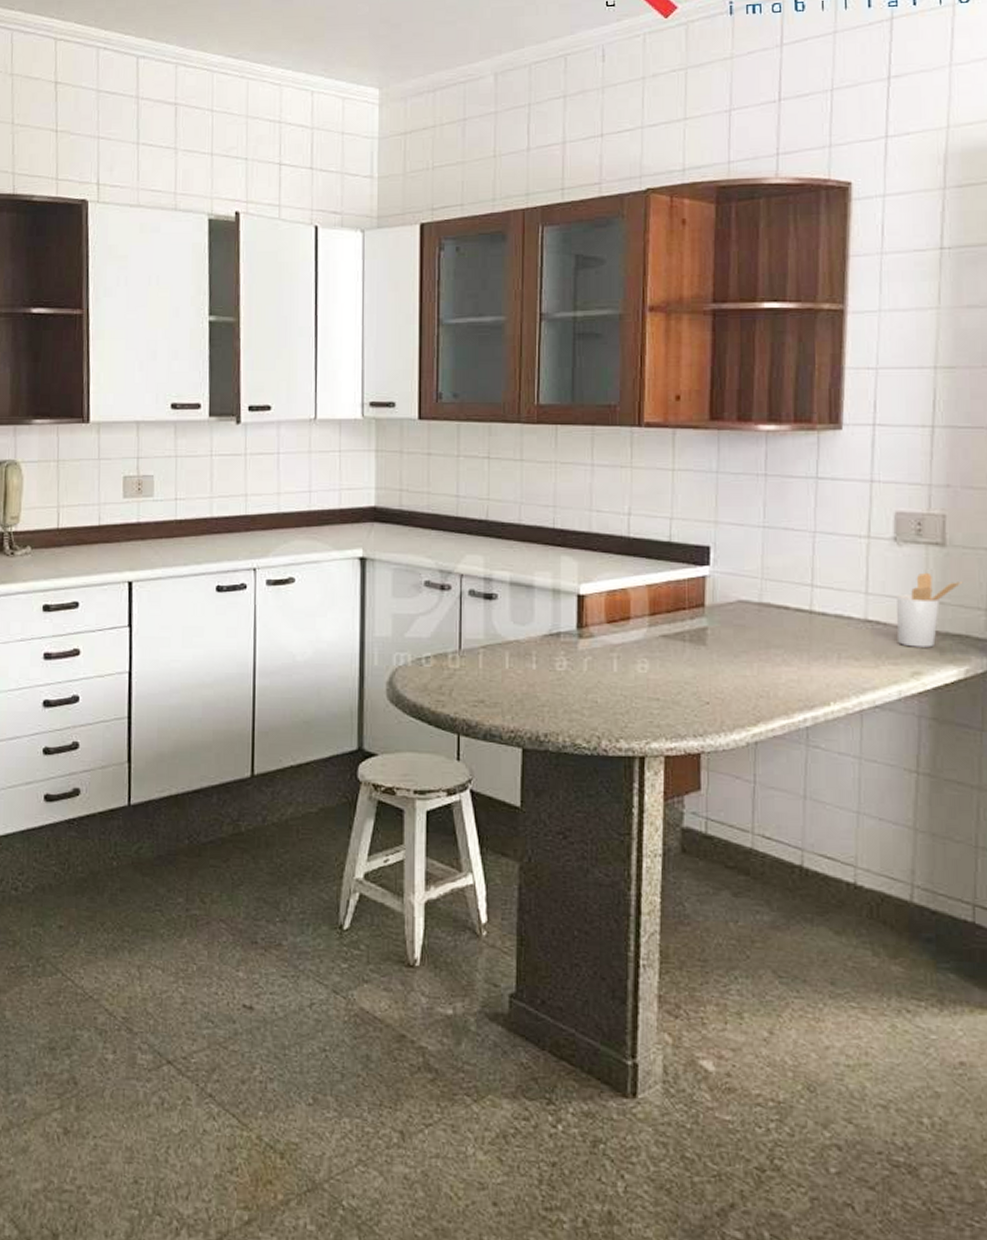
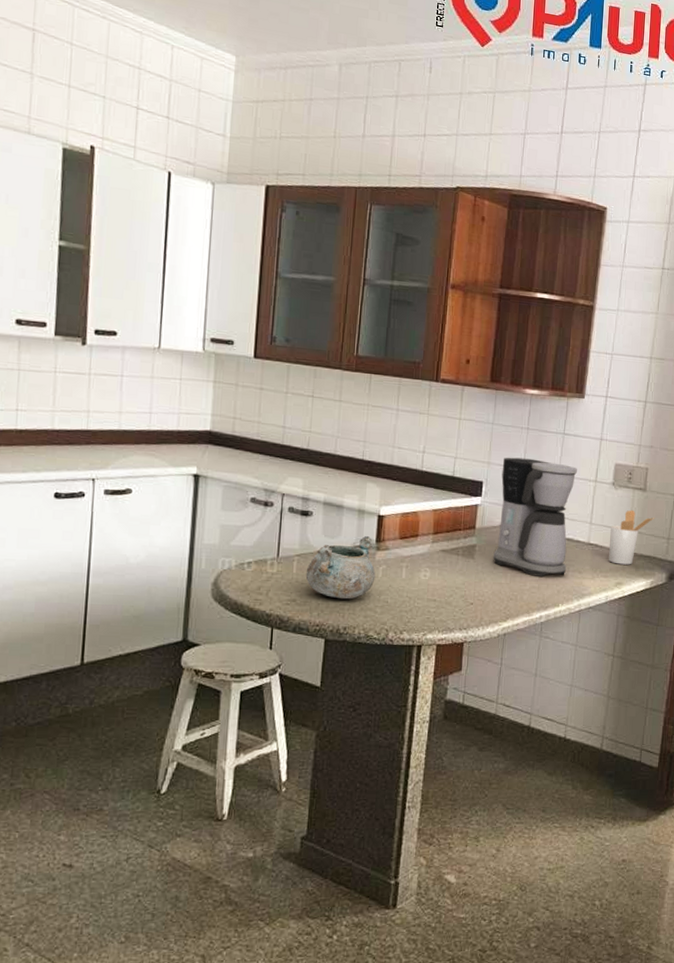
bowl: none [494,621,579,700] -> present [305,536,376,600]
coffee maker: none [732,513,840,668] -> present [493,457,577,578]

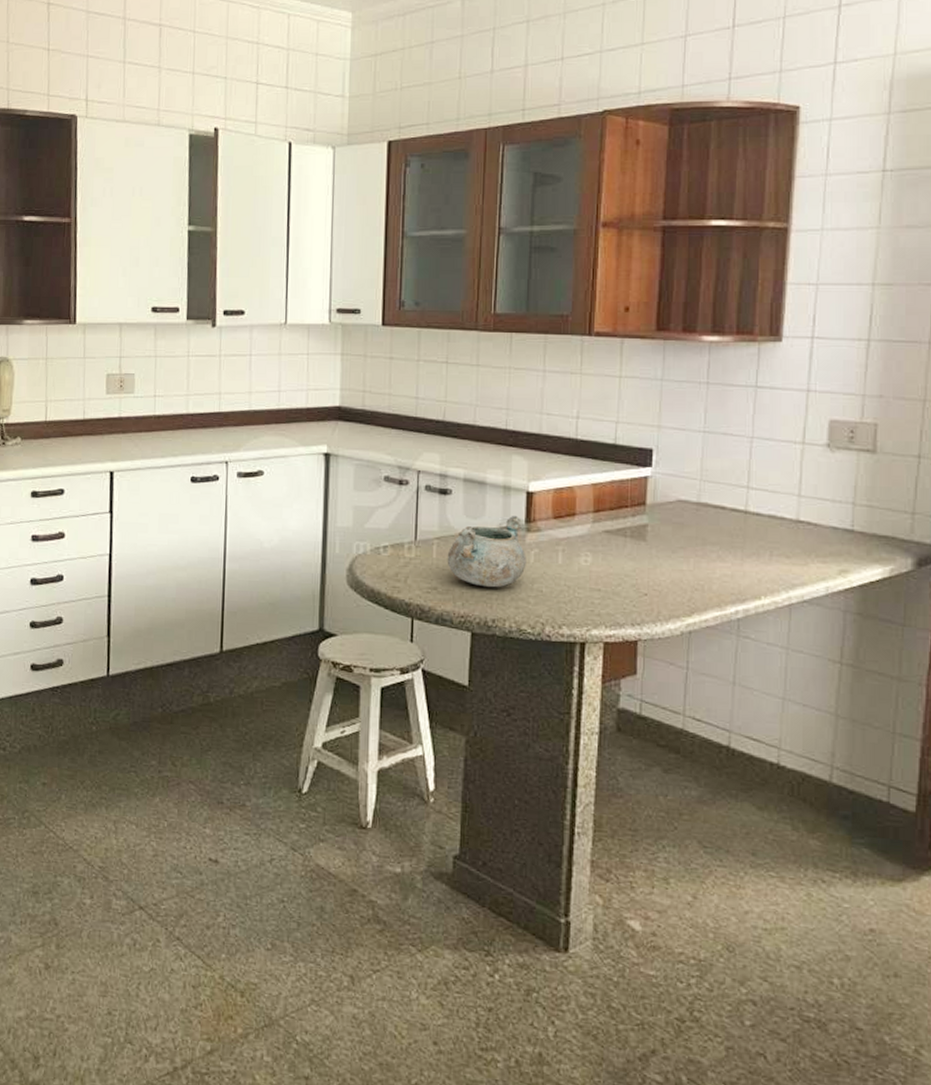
coffee maker: present [493,457,577,578] -> none [670,418,777,564]
utensil holder: present [608,509,655,565] -> none [826,477,892,548]

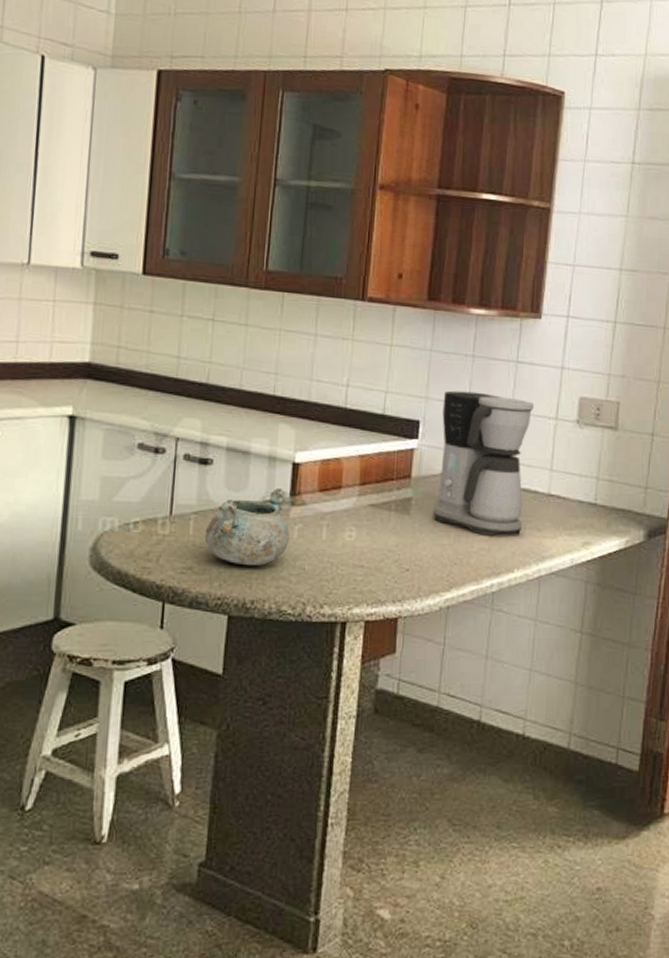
coffee maker: none [670,418,777,564] -> present [433,390,534,537]

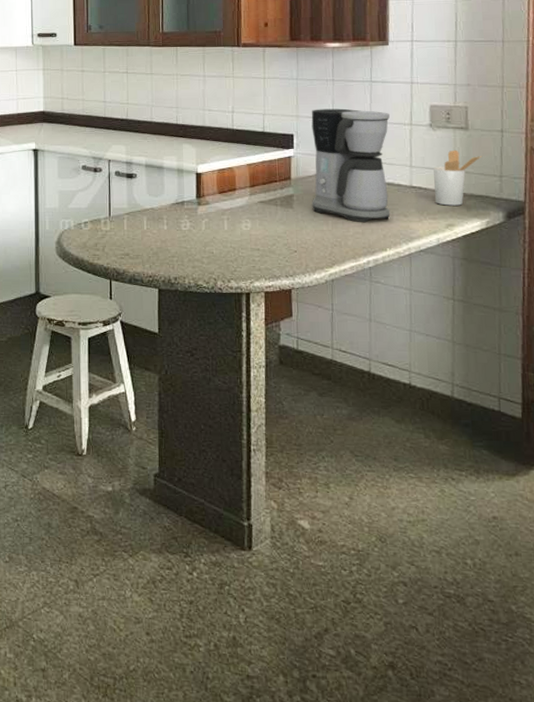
bowl: present [204,488,290,566] -> none [135,193,199,252]
utensil holder: none [573,453,630,520] -> present [433,149,483,206]

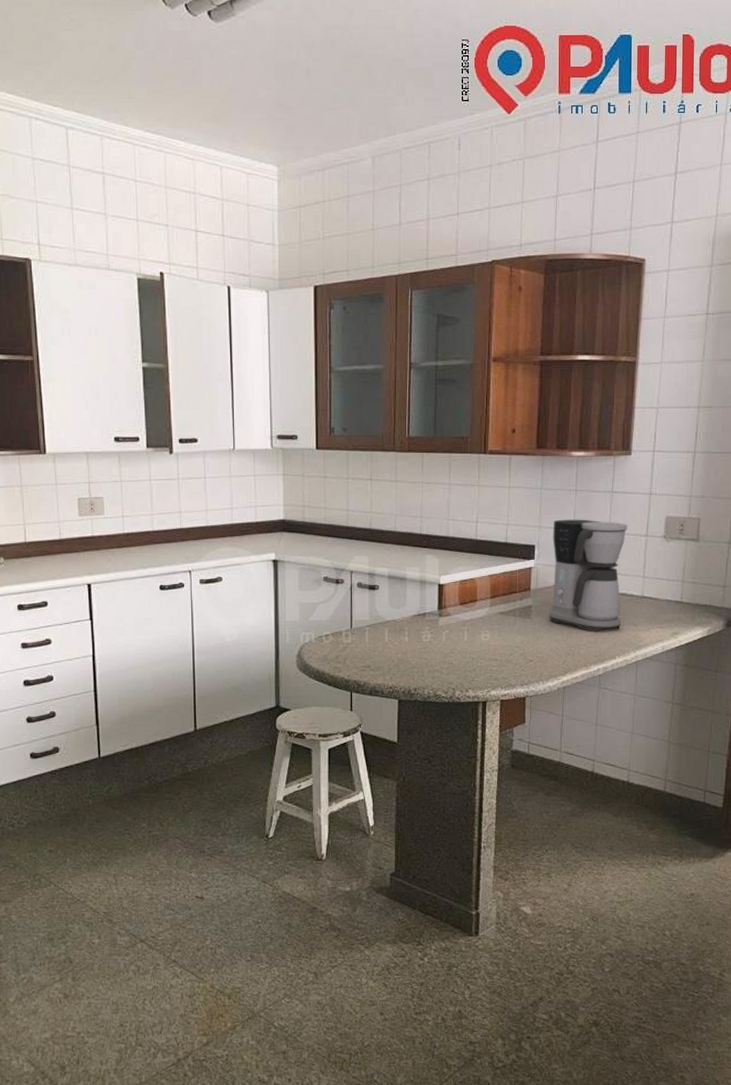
utensil holder: present [433,149,483,206] -> none [663,560,710,615]

